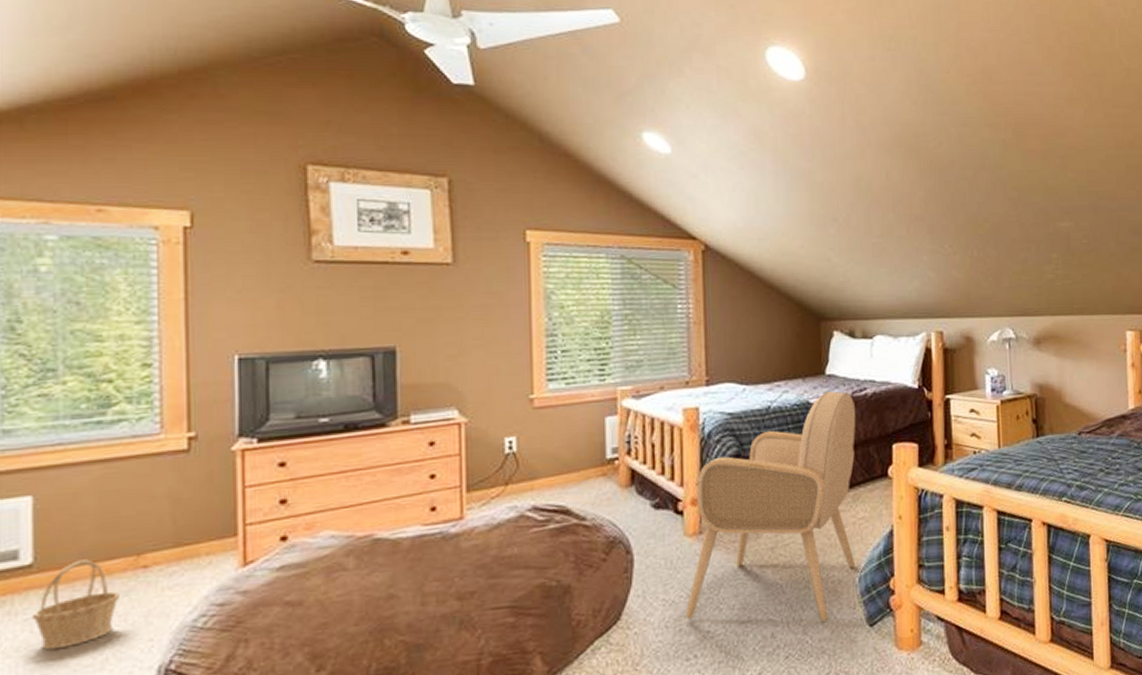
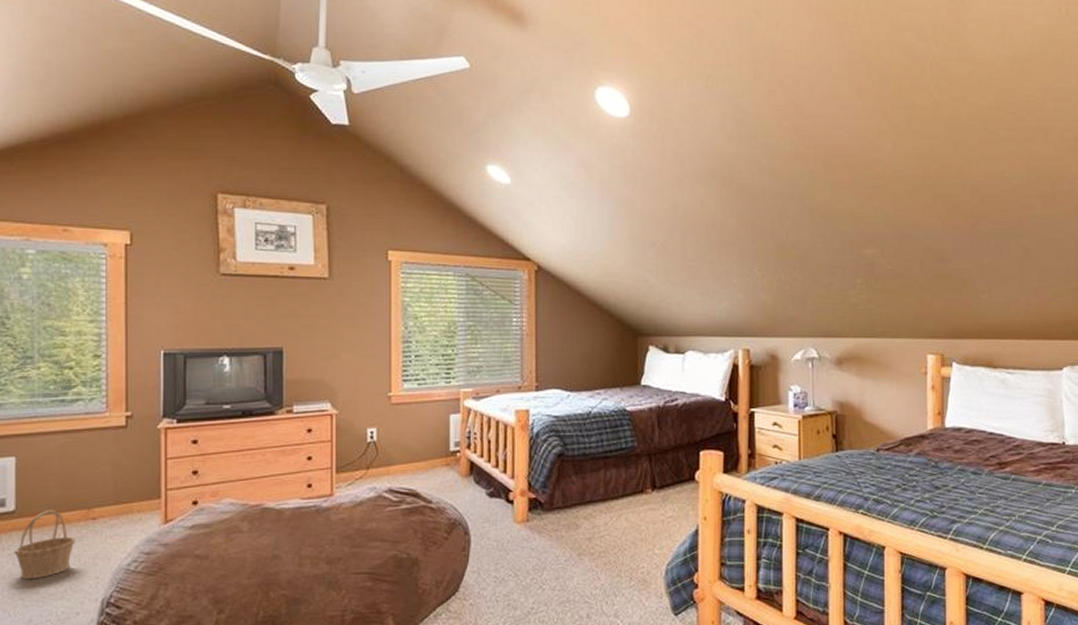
armchair: present [685,391,856,623] -> none [512,400,668,609]

